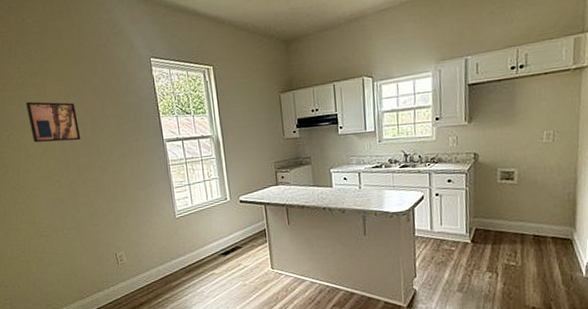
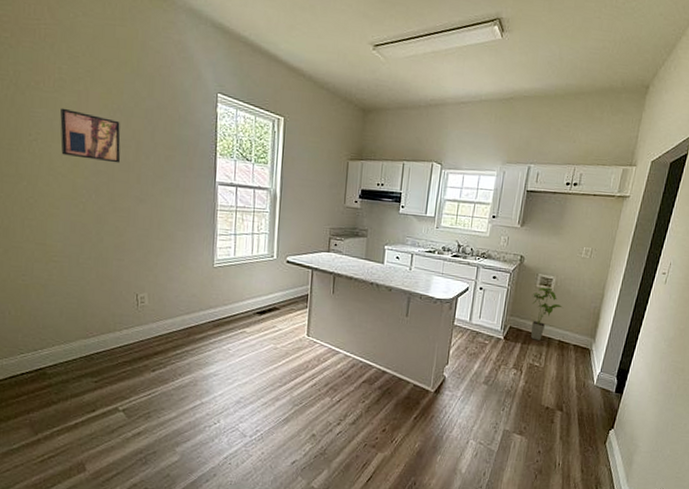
house plant: none [494,181,533,239] -> present [530,287,564,341]

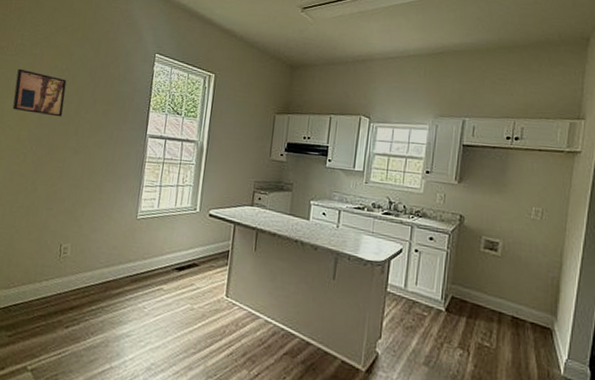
house plant: present [530,287,564,341] -> none [475,251,515,315]

